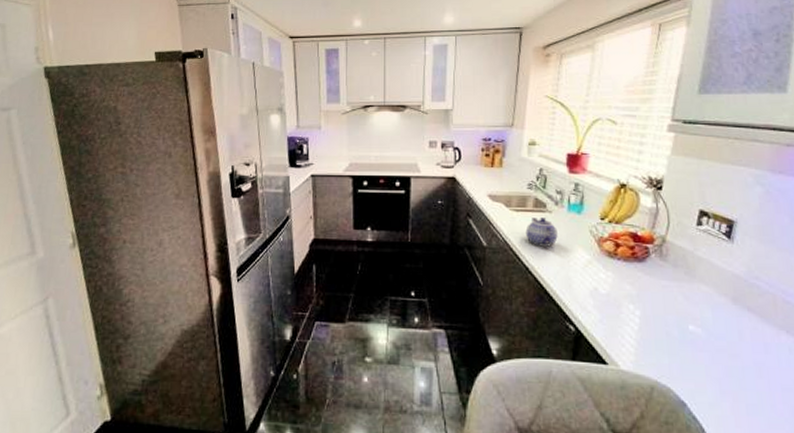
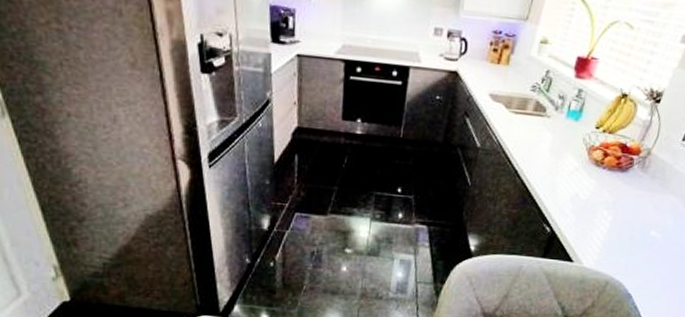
teapot: present [525,217,558,247] -> none [520,121,553,152]

